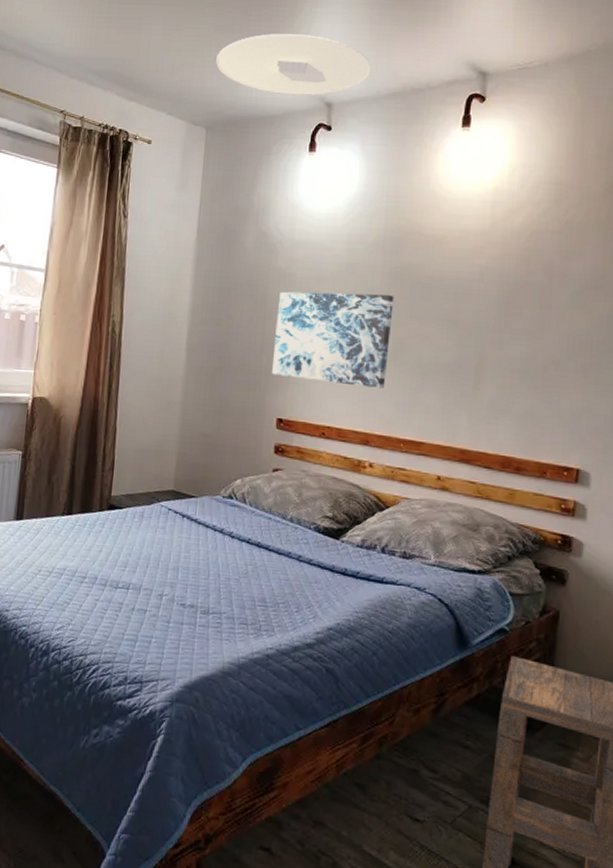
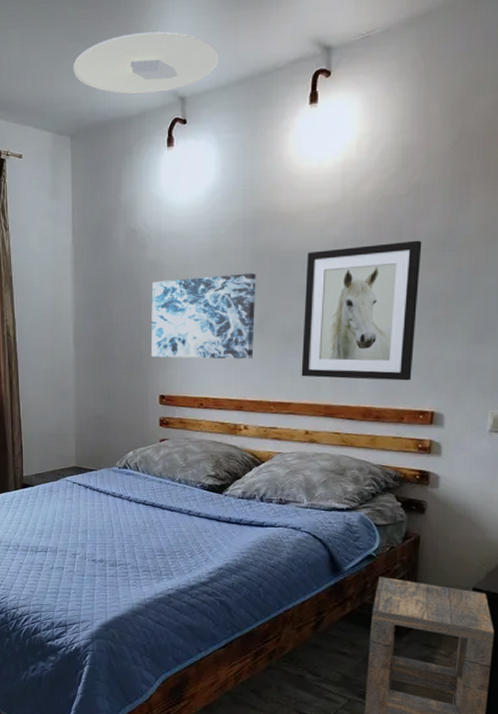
wall art: none [436,279,573,432] -> present [301,240,422,381]

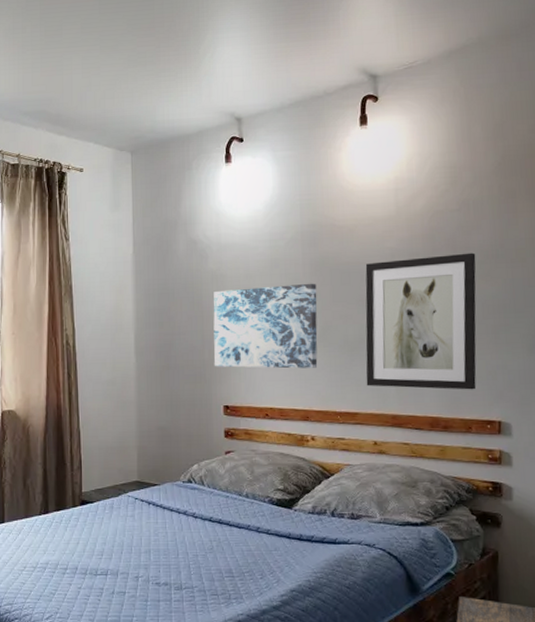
ceiling light: present [73,31,220,95] -> none [133,59,273,115]

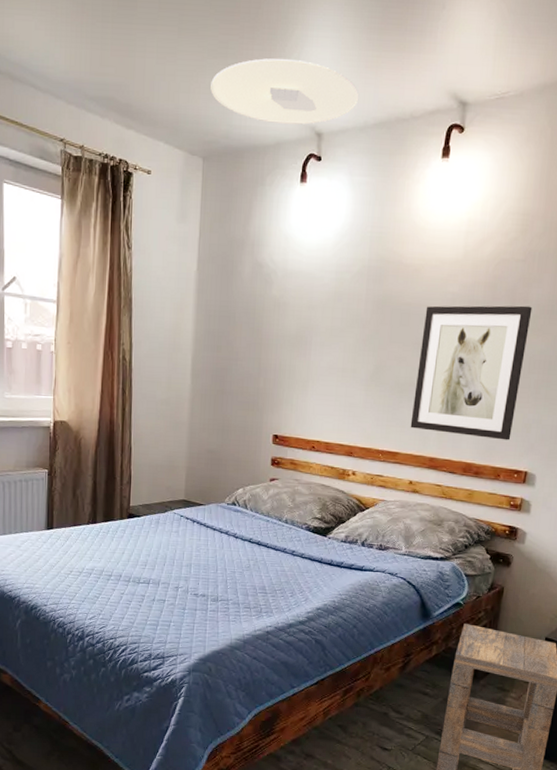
ceiling light: none [133,59,273,115] -> present [211,58,359,125]
wall art: present [213,283,318,369] -> none [267,319,376,406]

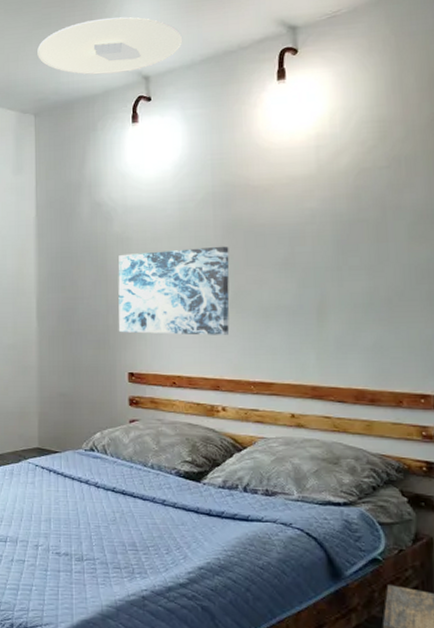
wall art: none [267,319,376,406] -> present [118,246,230,335]
wall art: present [410,305,533,441] -> none [282,212,409,361]

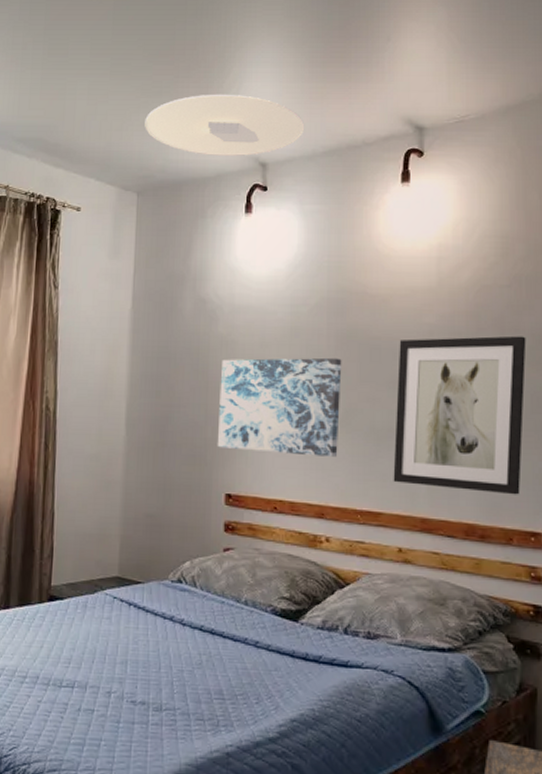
wall art: none [282,212,409,361] -> present [393,336,526,495]

